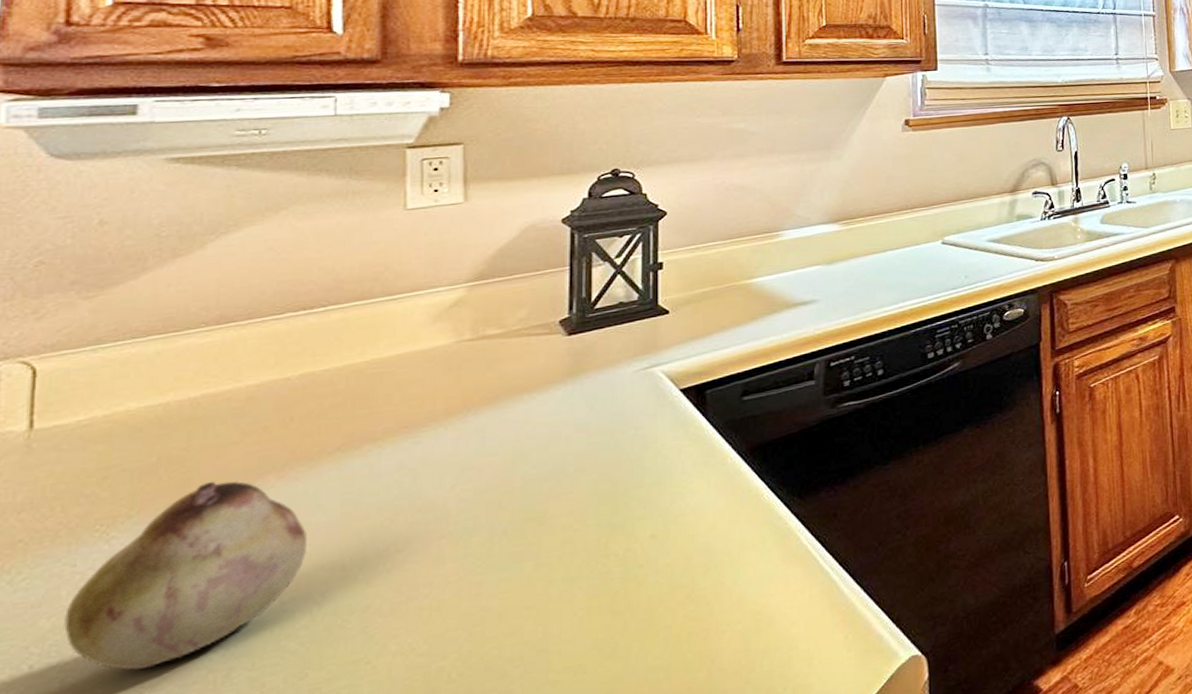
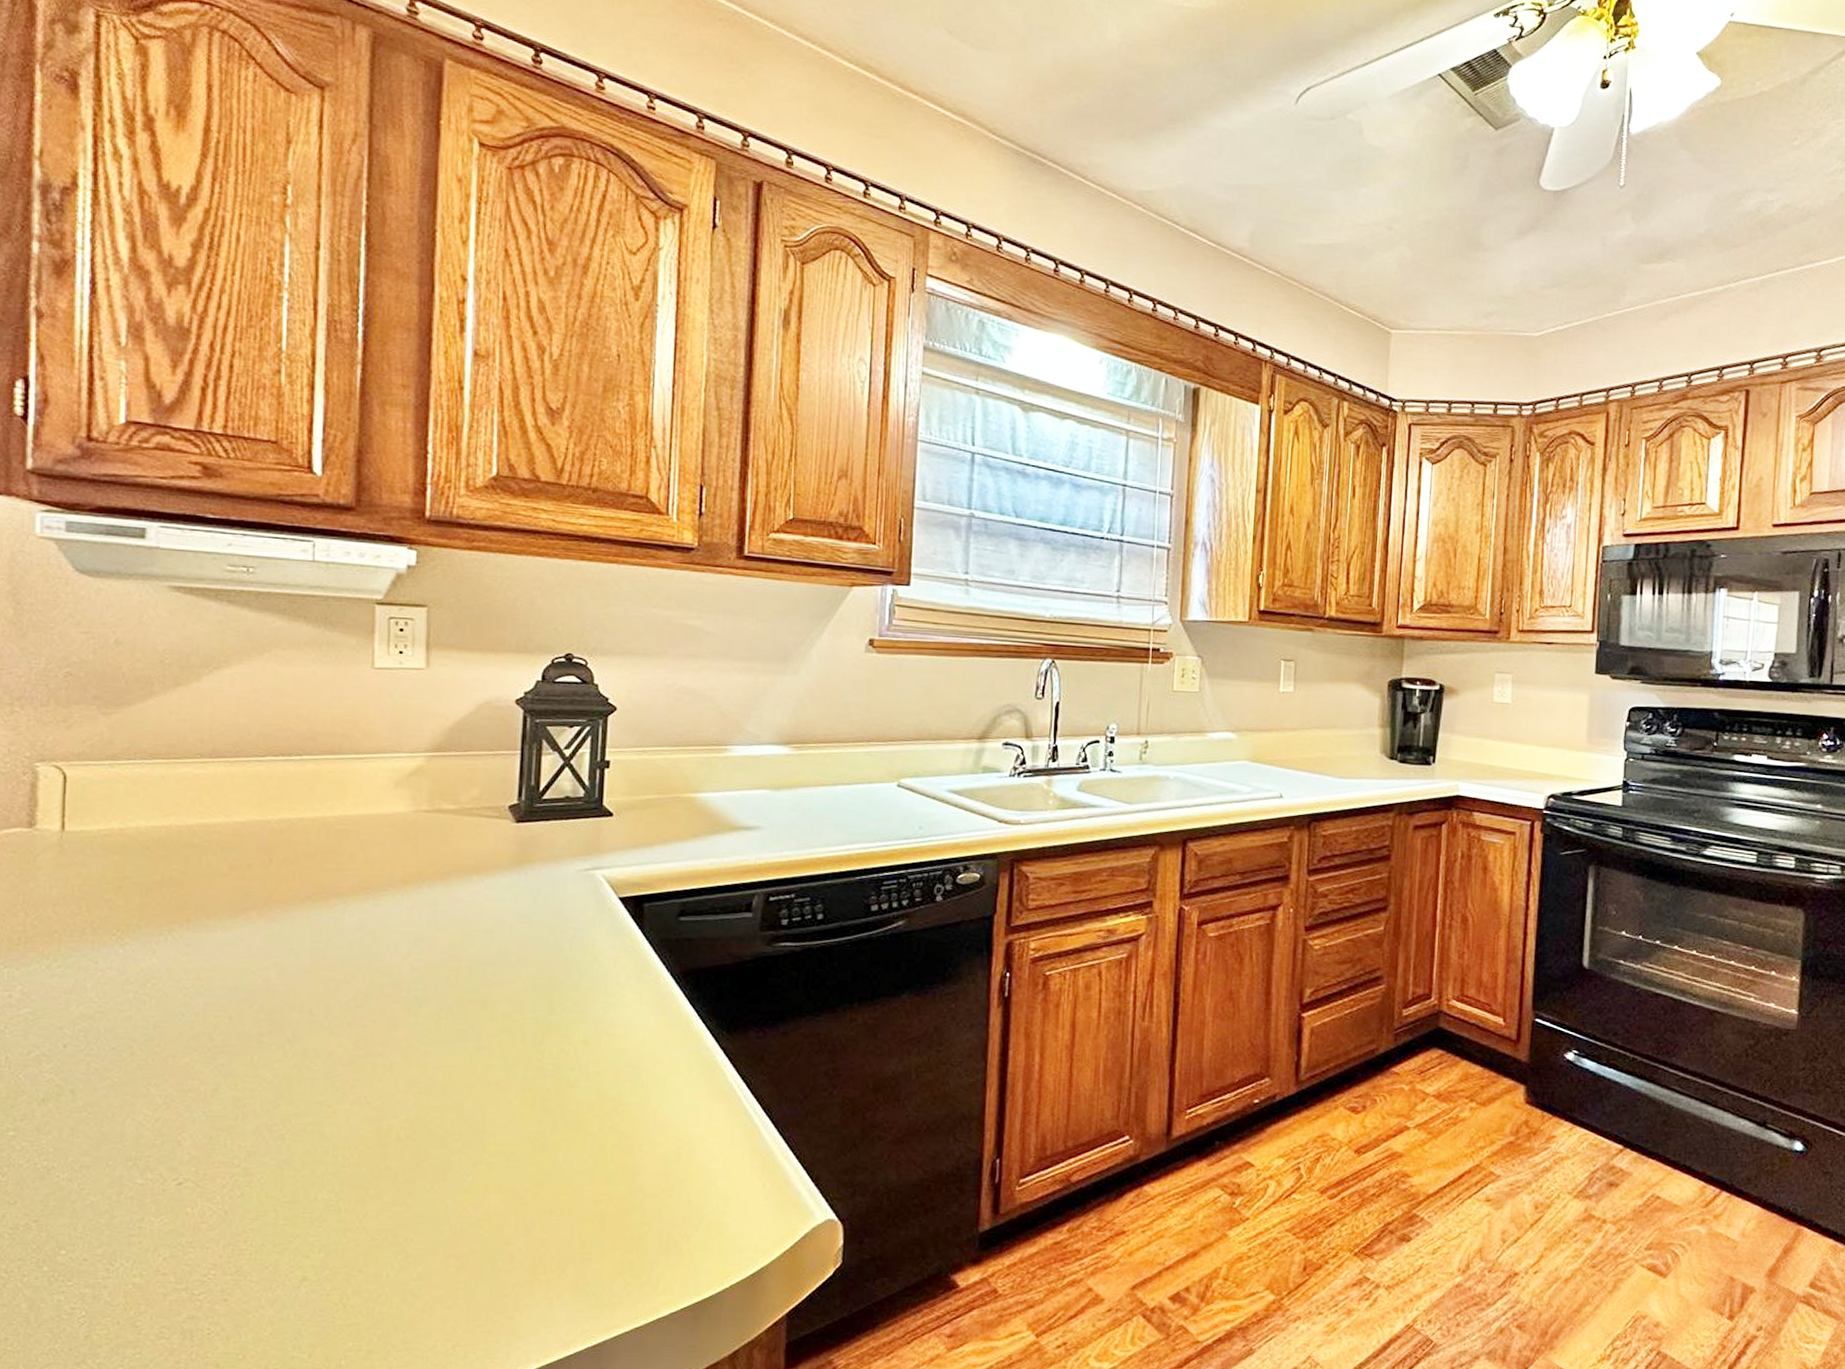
fruit: present [64,481,307,671] -> none [89,907,281,1068]

